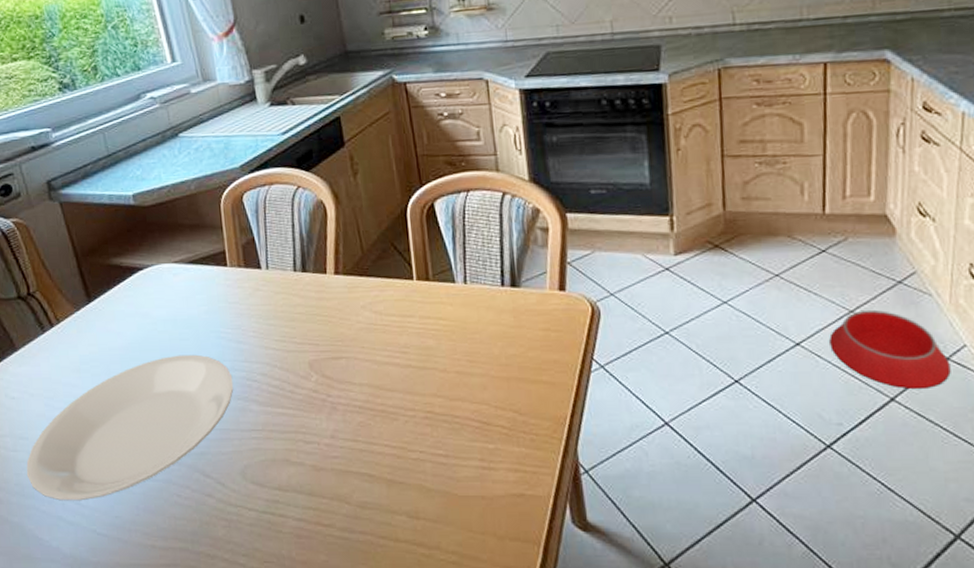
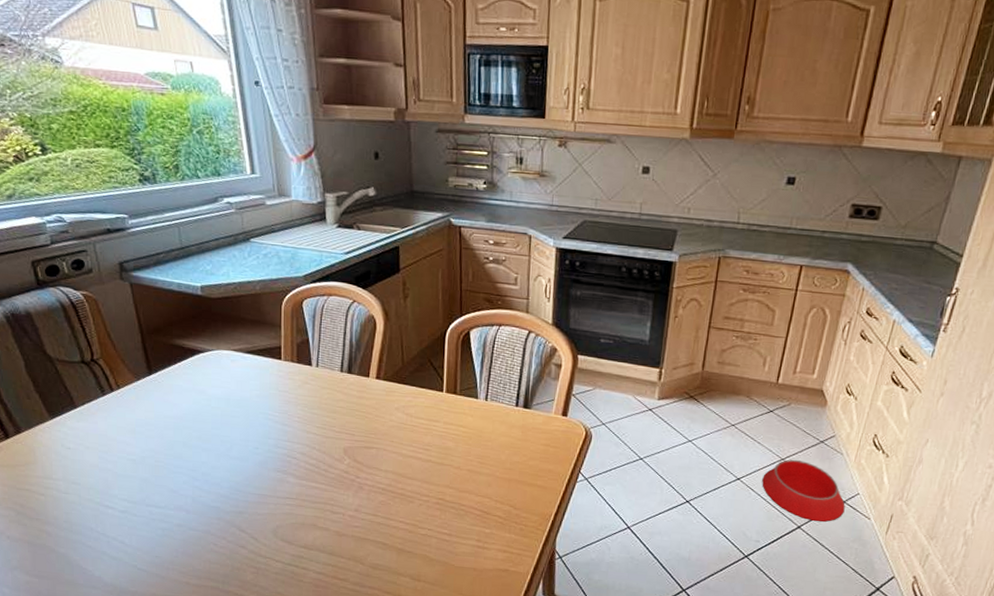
plate: present [26,354,234,501] -> none [76,429,275,541]

